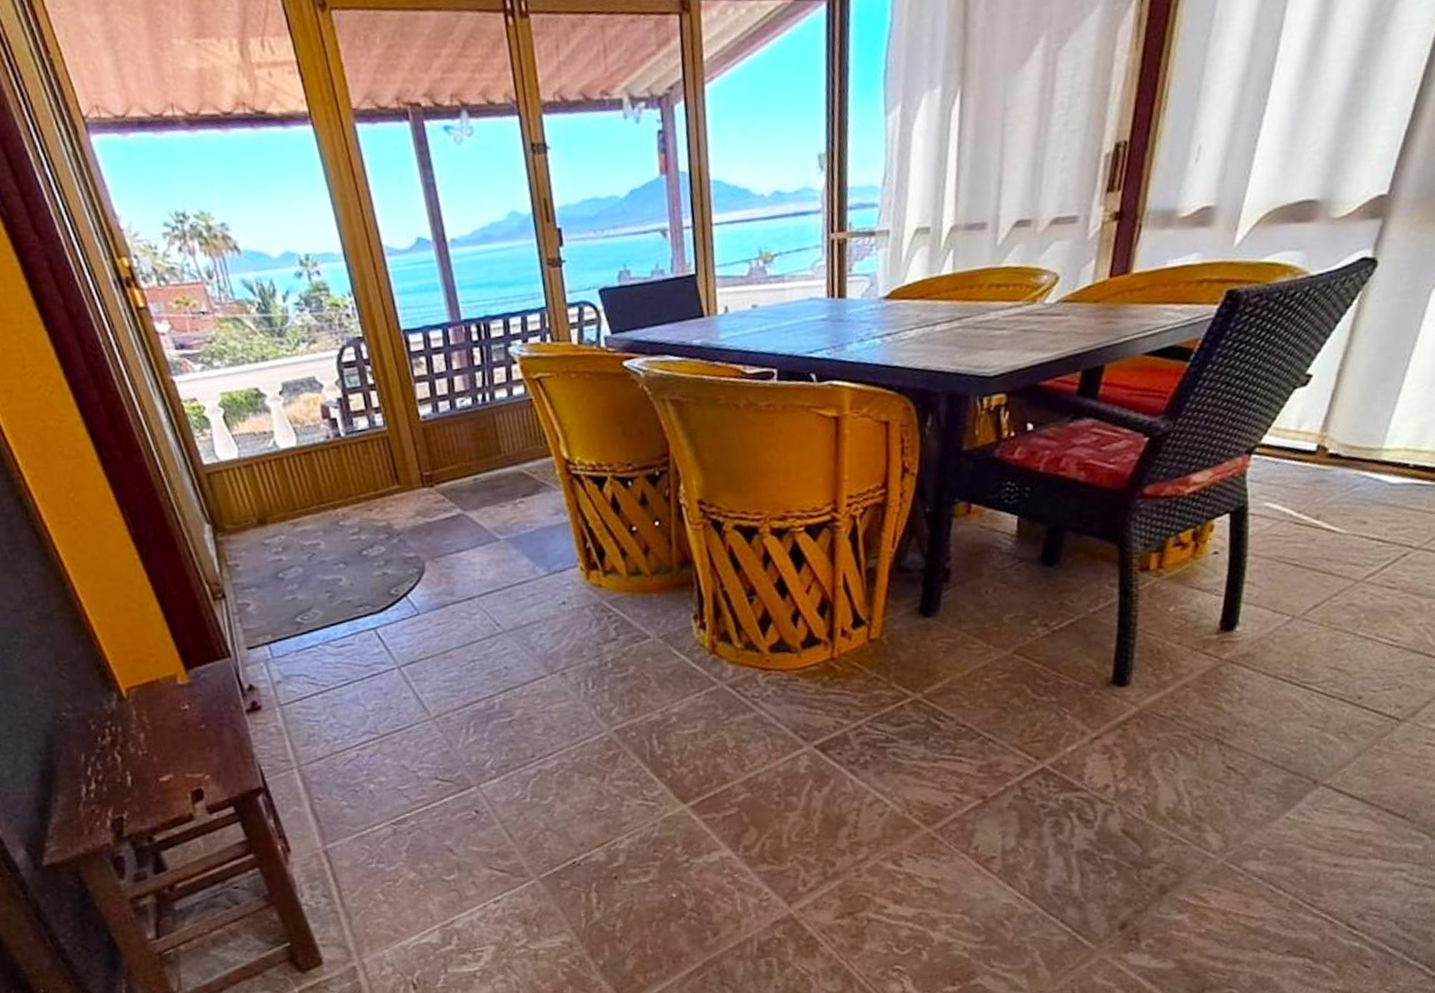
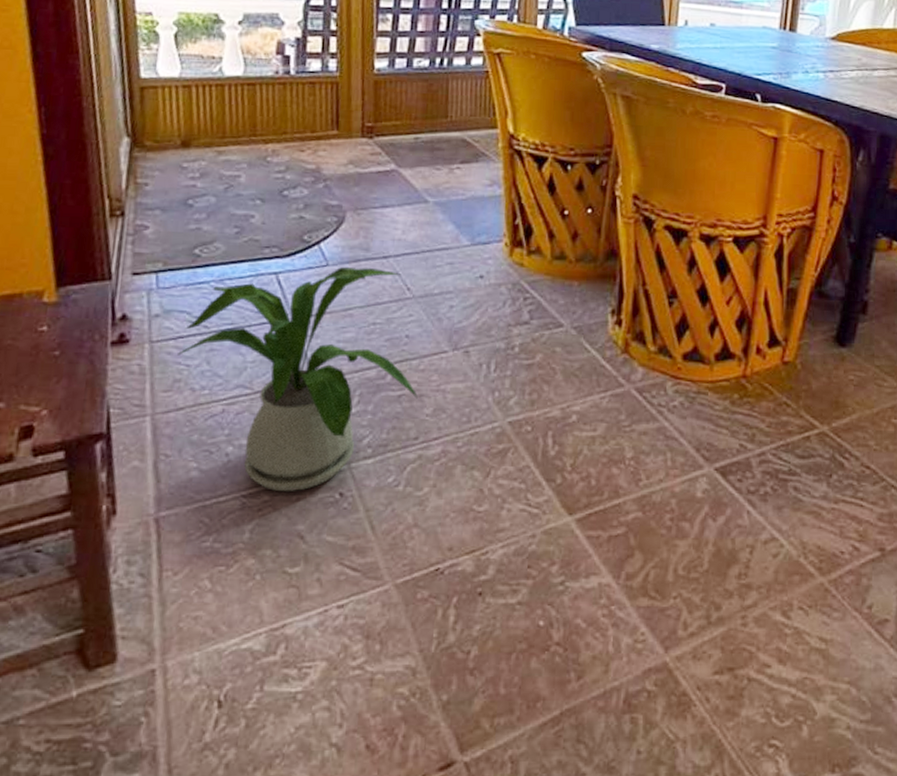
house plant: none [306,610,527,816] -> present [178,267,418,491]

